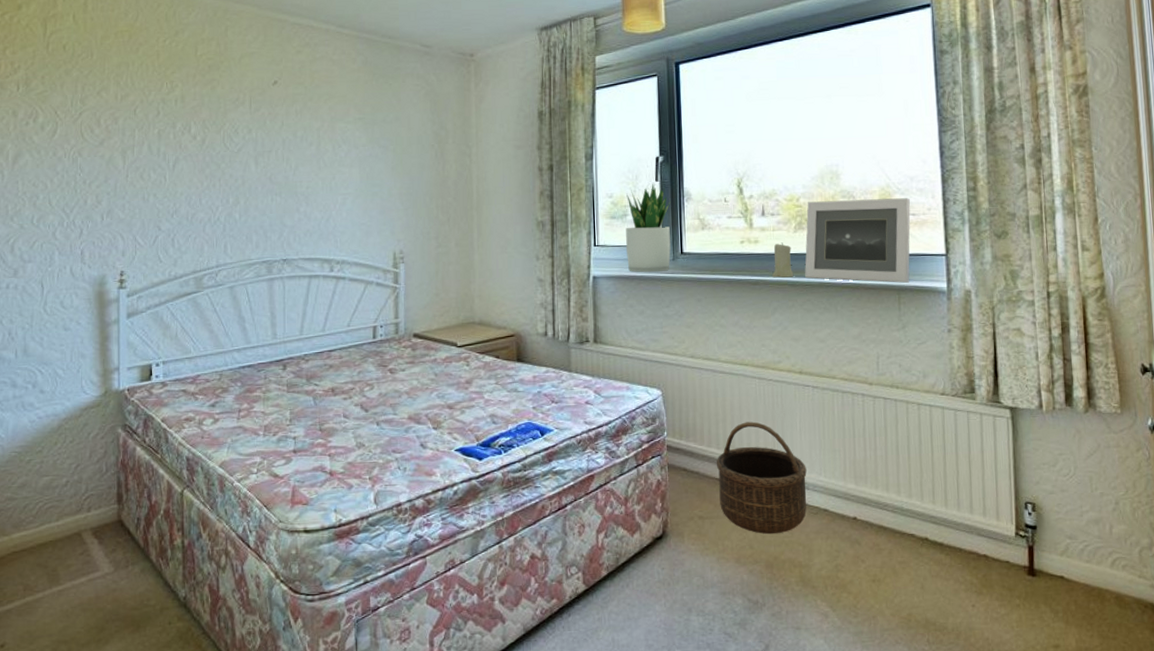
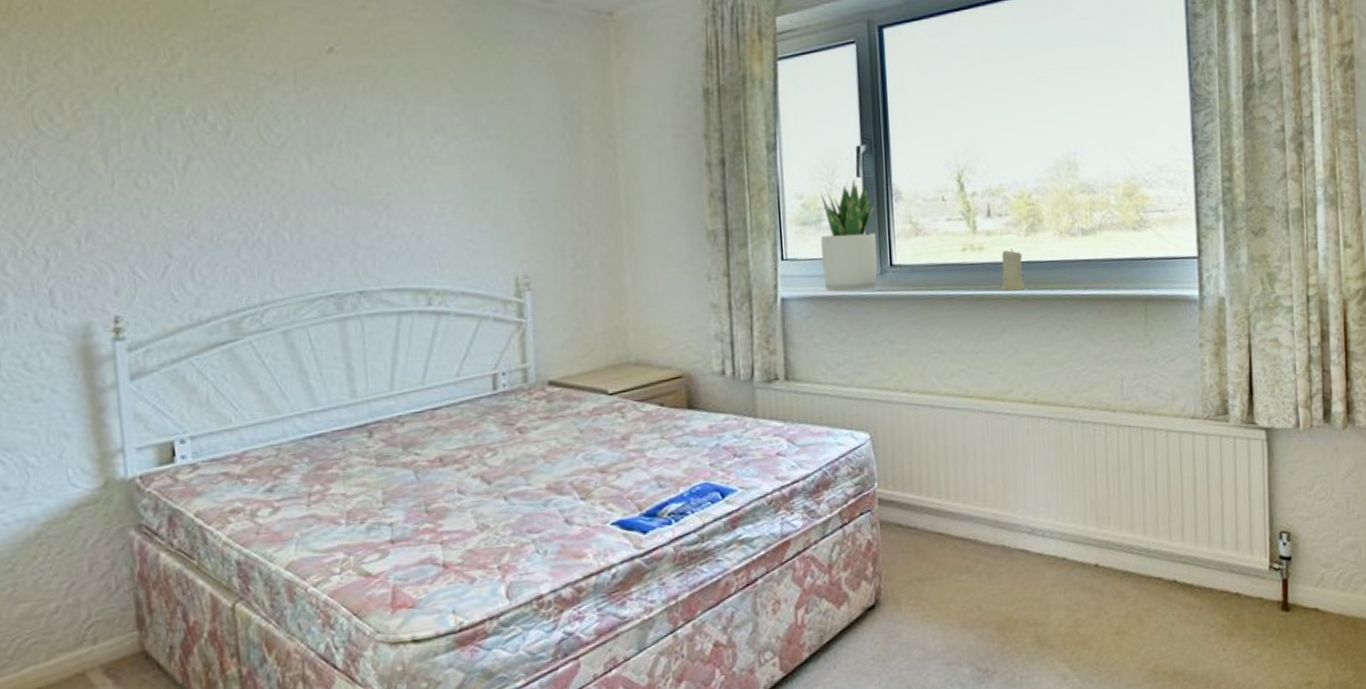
basket: present [716,421,807,535] -> none [937,463,1042,593]
picture frame: present [805,198,911,284] -> none [1038,191,1159,293]

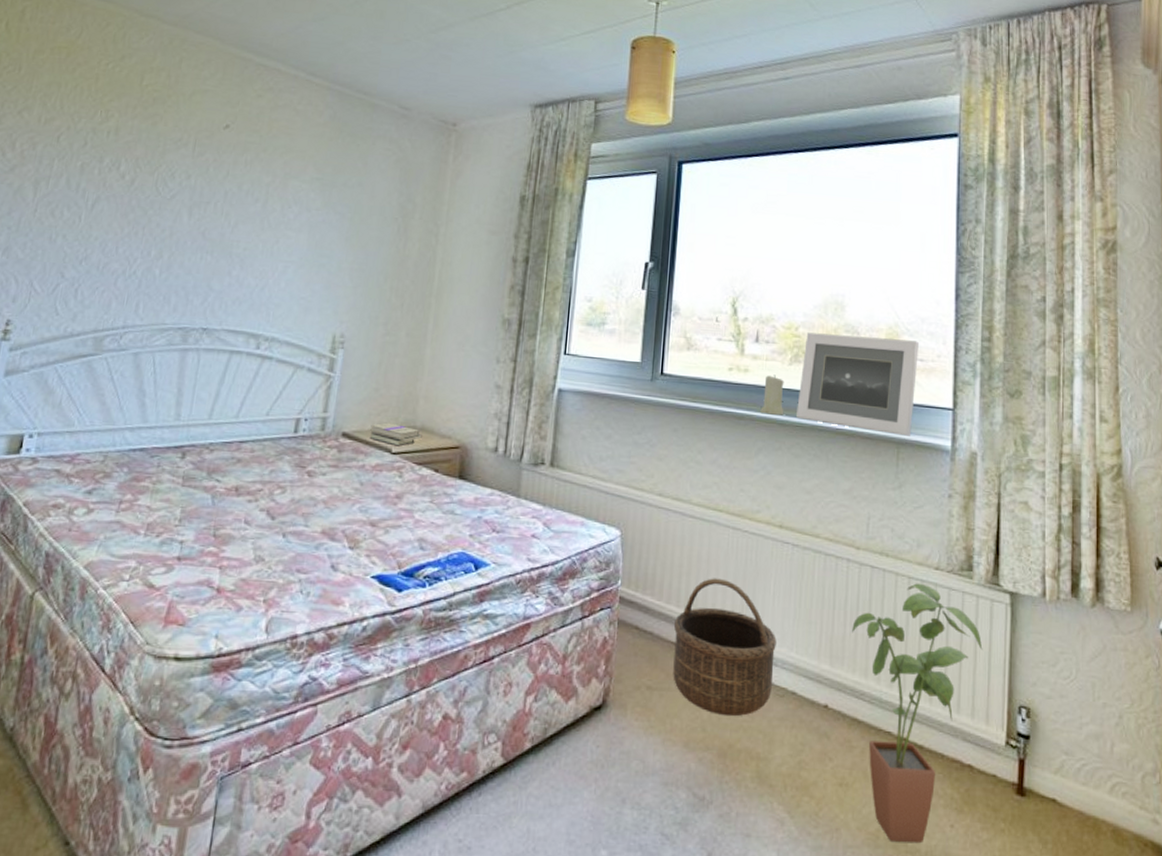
books: none [579,362,639,386] -> present [369,422,422,446]
planter: present [821,179,878,292] -> none [599,291,656,393]
basket: none [937,463,1042,593] -> present [673,578,777,717]
picture frame: none [1038,191,1159,293] -> present [796,332,919,438]
house plant: none [1115,434,1243,674] -> present [852,583,983,844]

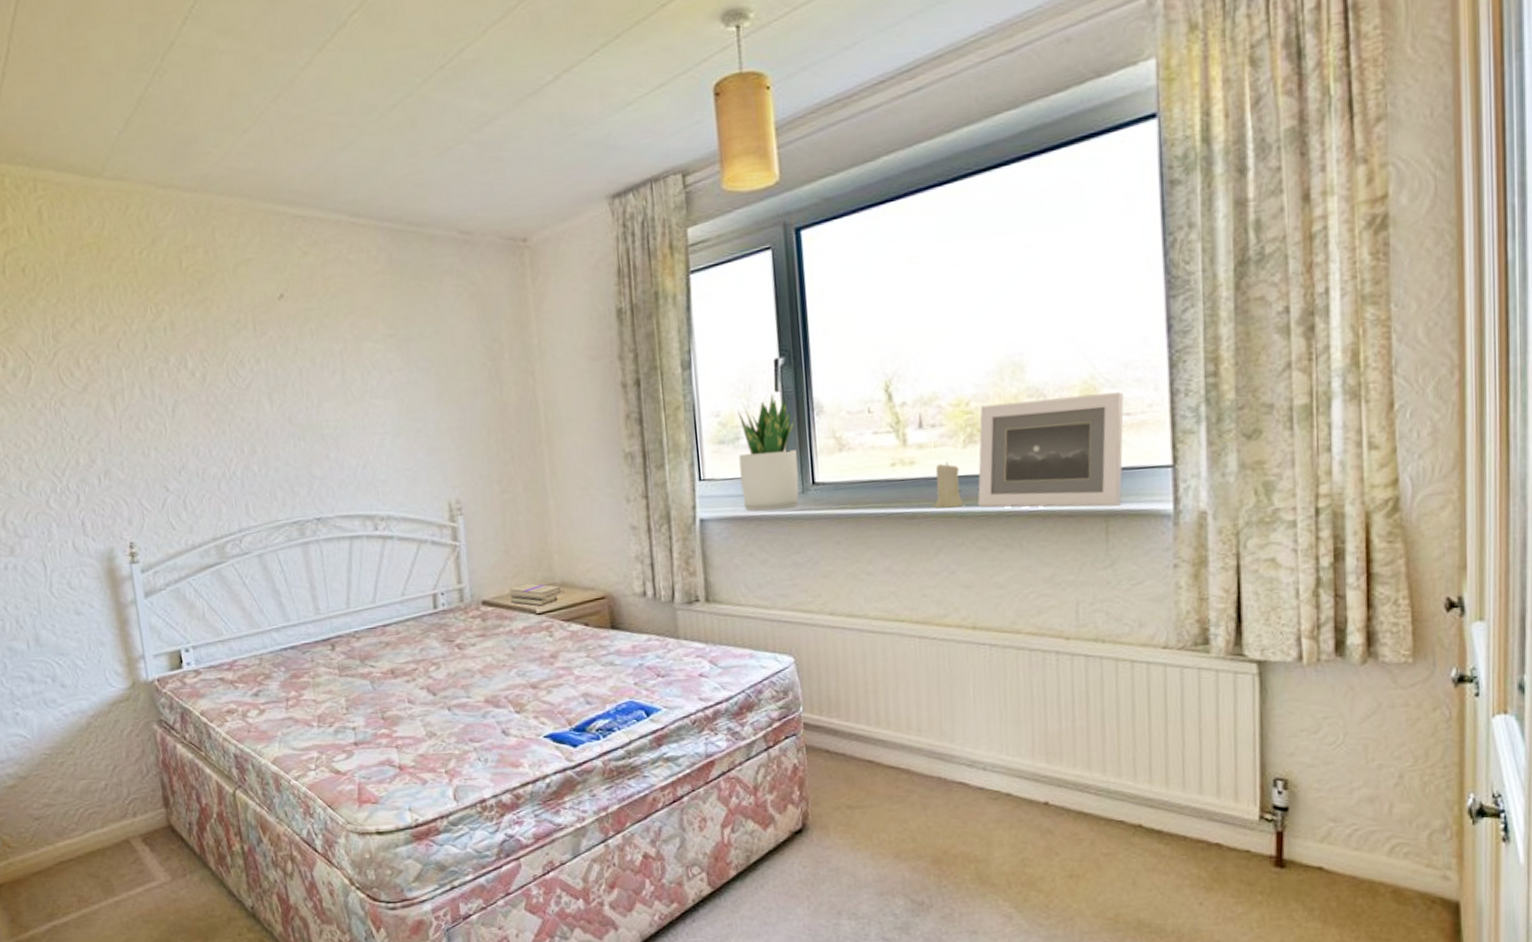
planter: none [599,291,656,393] -> present [738,394,799,512]
basket: present [673,578,777,717] -> none [866,690,984,825]
house plant: present [852,583,983,844] -> none [1068,665,1227,924]

